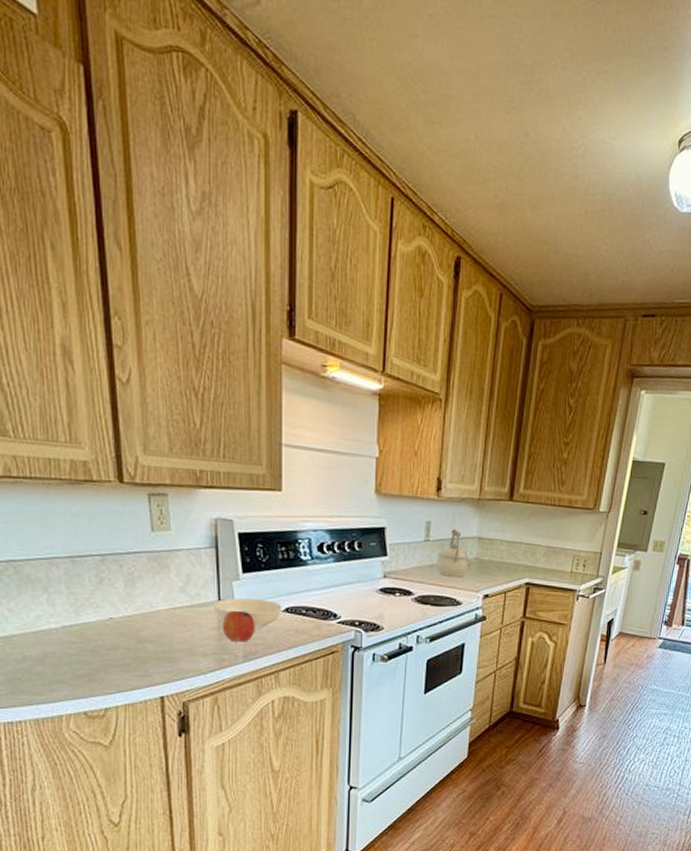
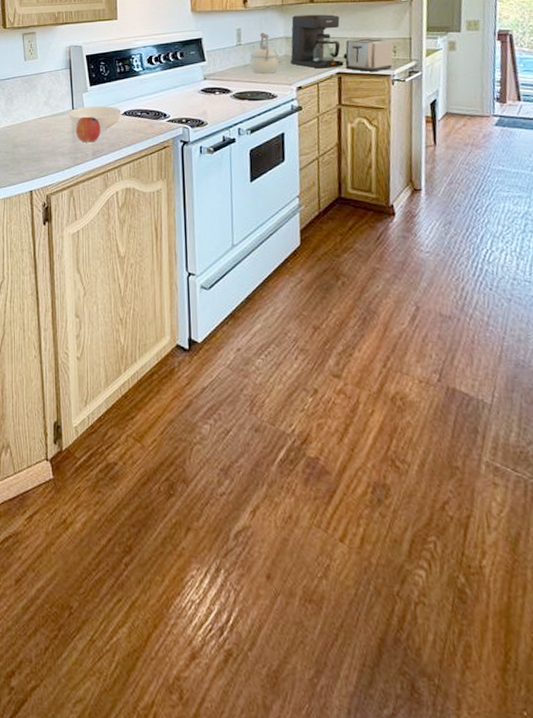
coffee maker: none [481,513,537,577] -> present [290,14,344,69]
toaster: none [534,547,585,586] -> present [343,38,394,73]

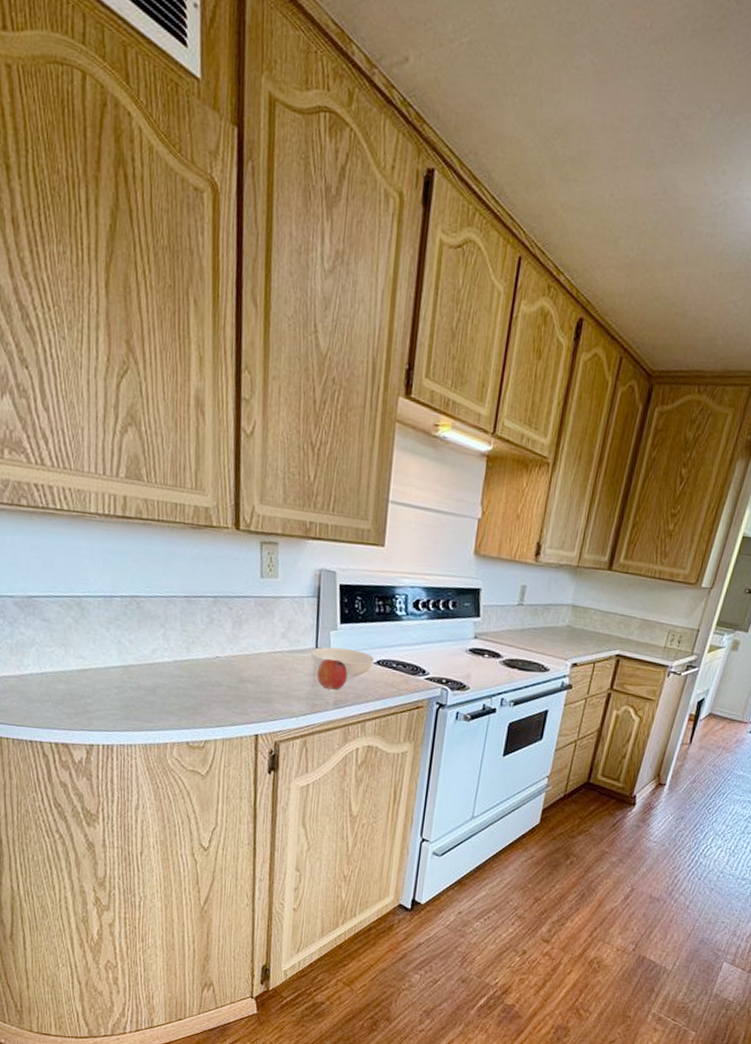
kettle: present [249,32,280,74] -> none [527,595,561,644]
coffee maker: present [290,14,344,69] -> none [572,581,634,649]
toaster: present [343,38,394,73] -> none [626,619,681,661]

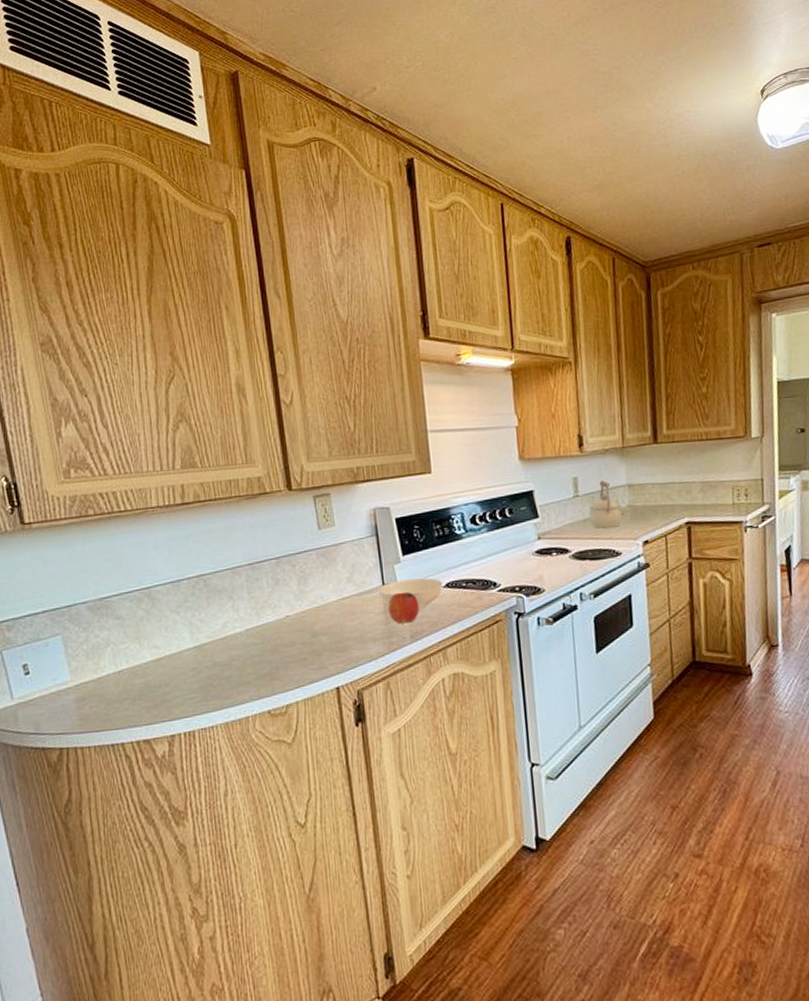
kettle: none [527,595,561,644] -> present [589,480,623,529]

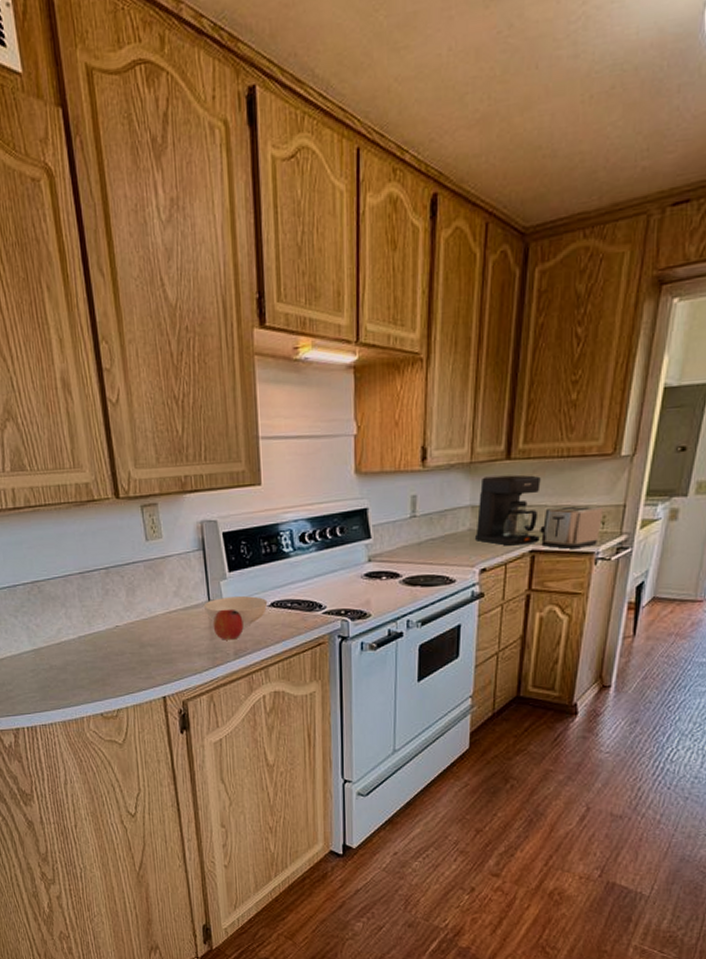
kettle: present [589,480,623,529] -> none [425,500,462,553]
coffee maker: none [634,456,693,519] -> present [476,474,541,546]
toaster: none [692,480,745,520] -> present [540,505,603,550]

